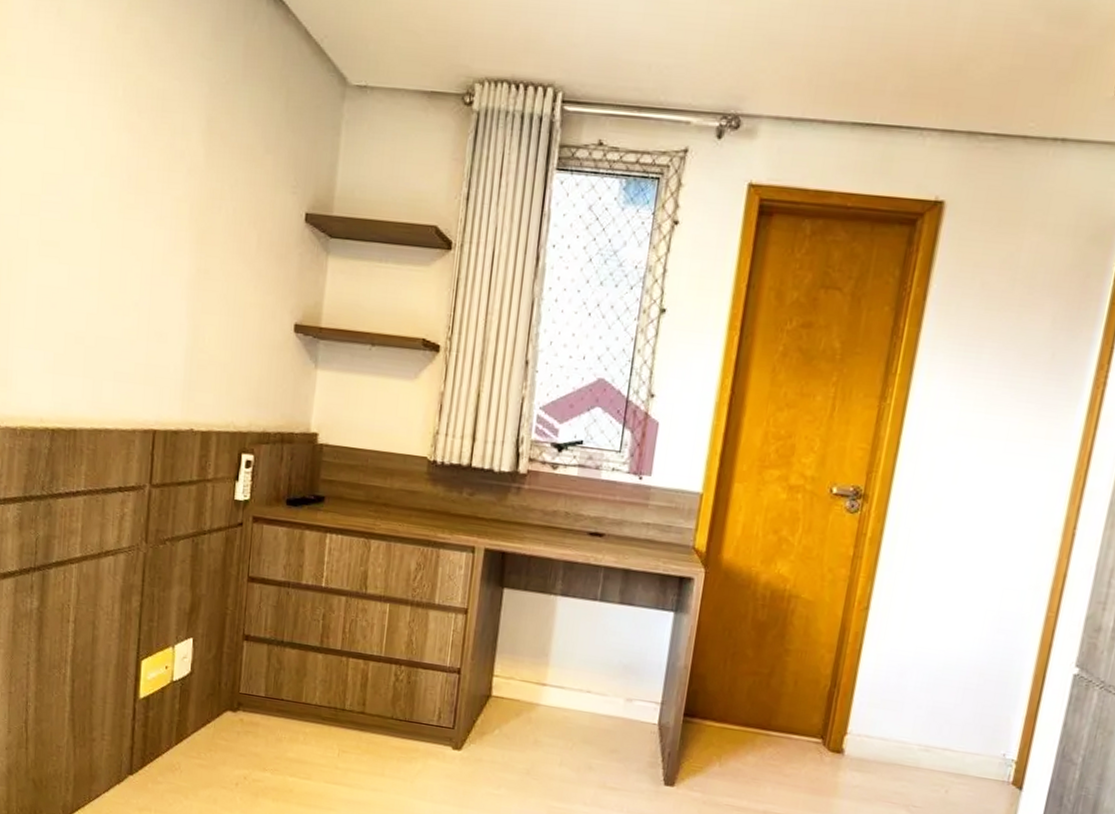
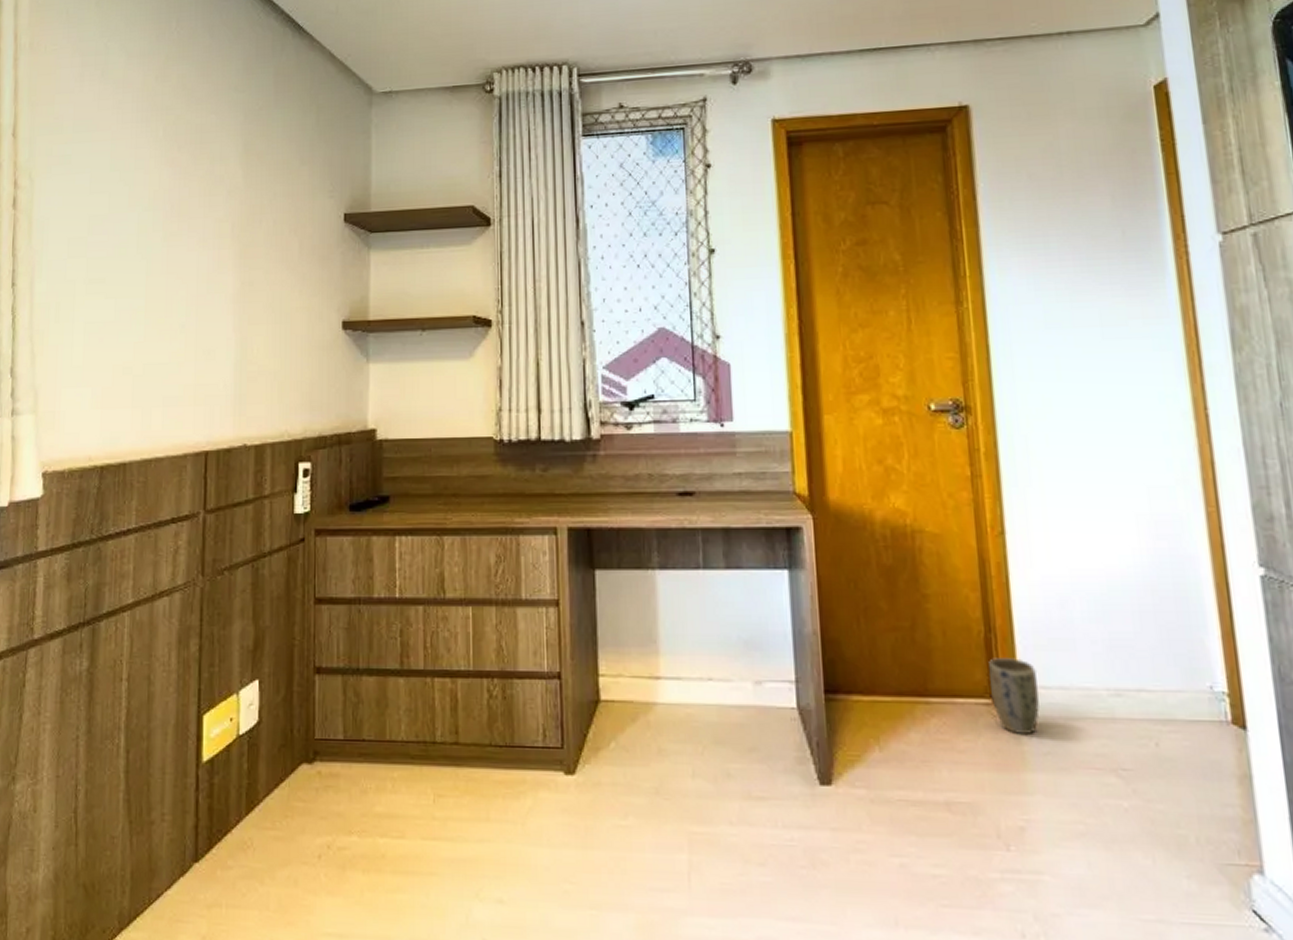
plant pot: none [821,708,865,771] -> present [989,658,1041,736]

